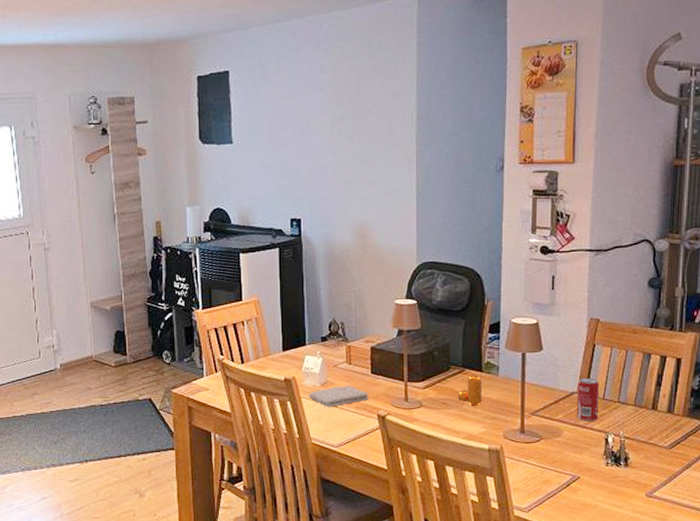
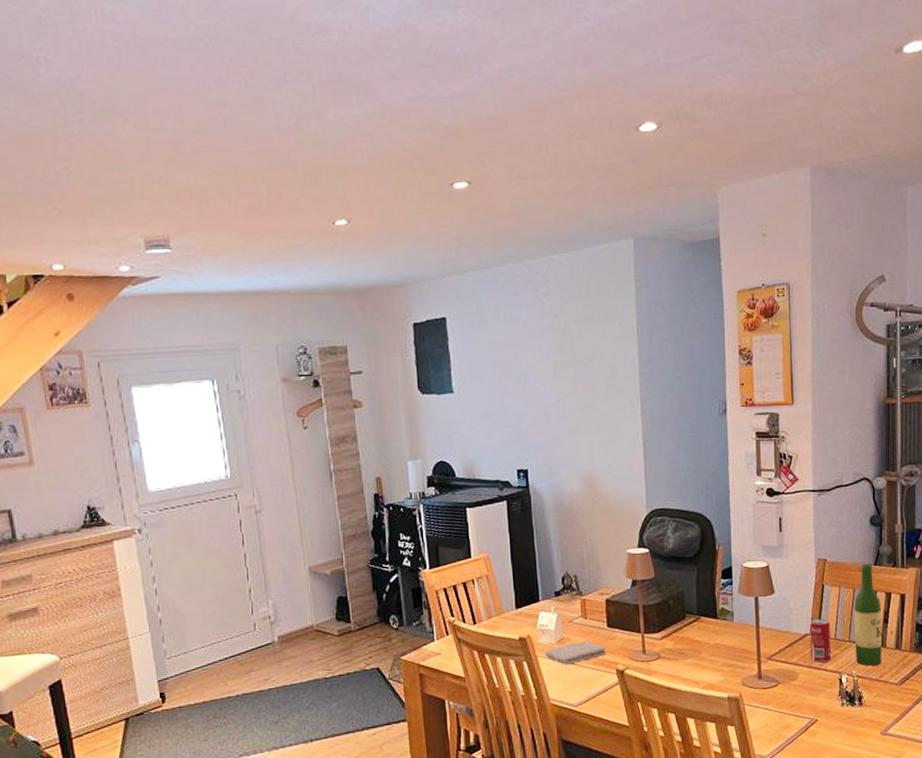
pepper shaker: present [458,374,483,406] -> none [695,621,719,654]
wine bottle: none [624,325,655,428] -> present [854,563,882,666]

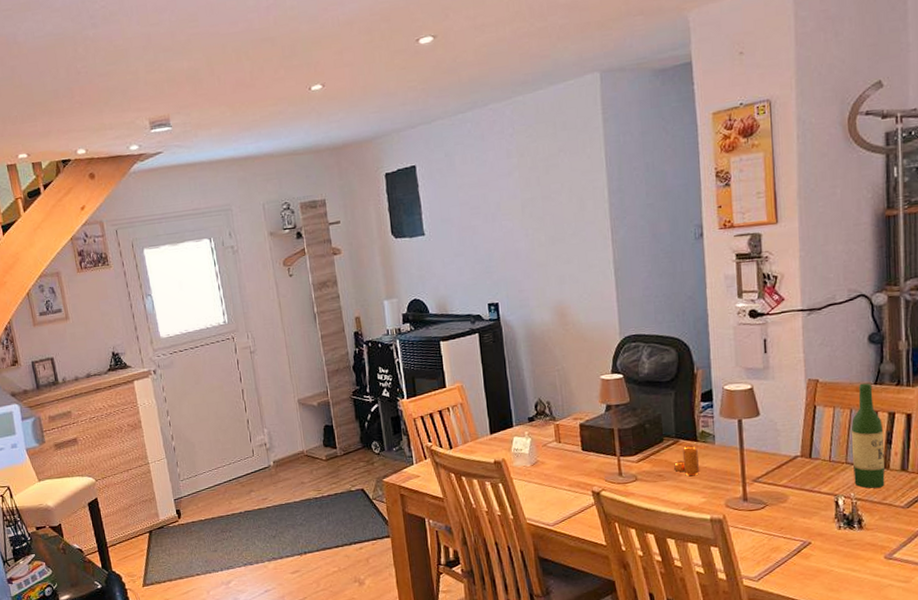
washcloth: present [544,640,607,665] -> none [519,463,582,487]
pepper shaker: none [695,621,719,654] -> present [674,444,700,477]
beverage can: present [810,619,832,663] -> none [801,440,826,485]

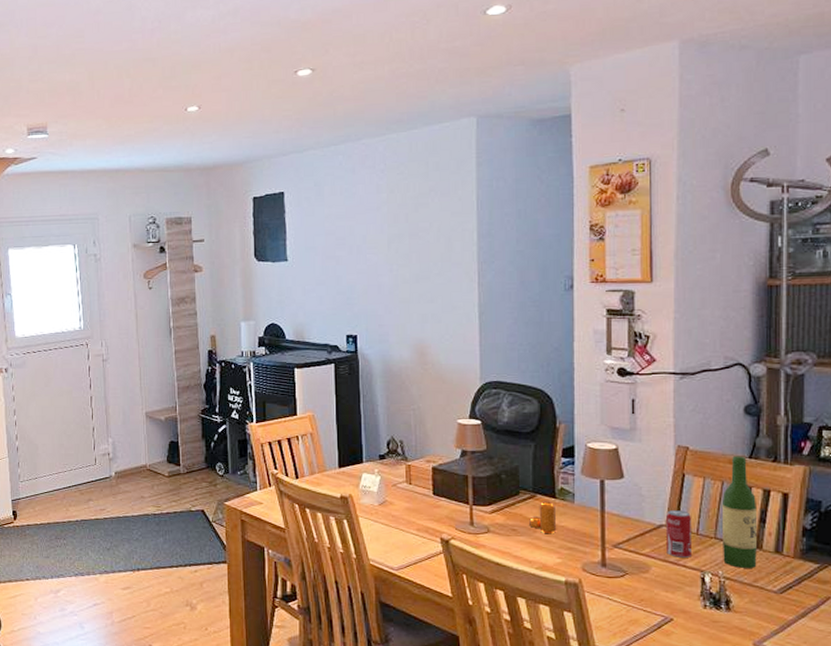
beverage can: none [801,440,826,485] -> present [666,510,693,558]

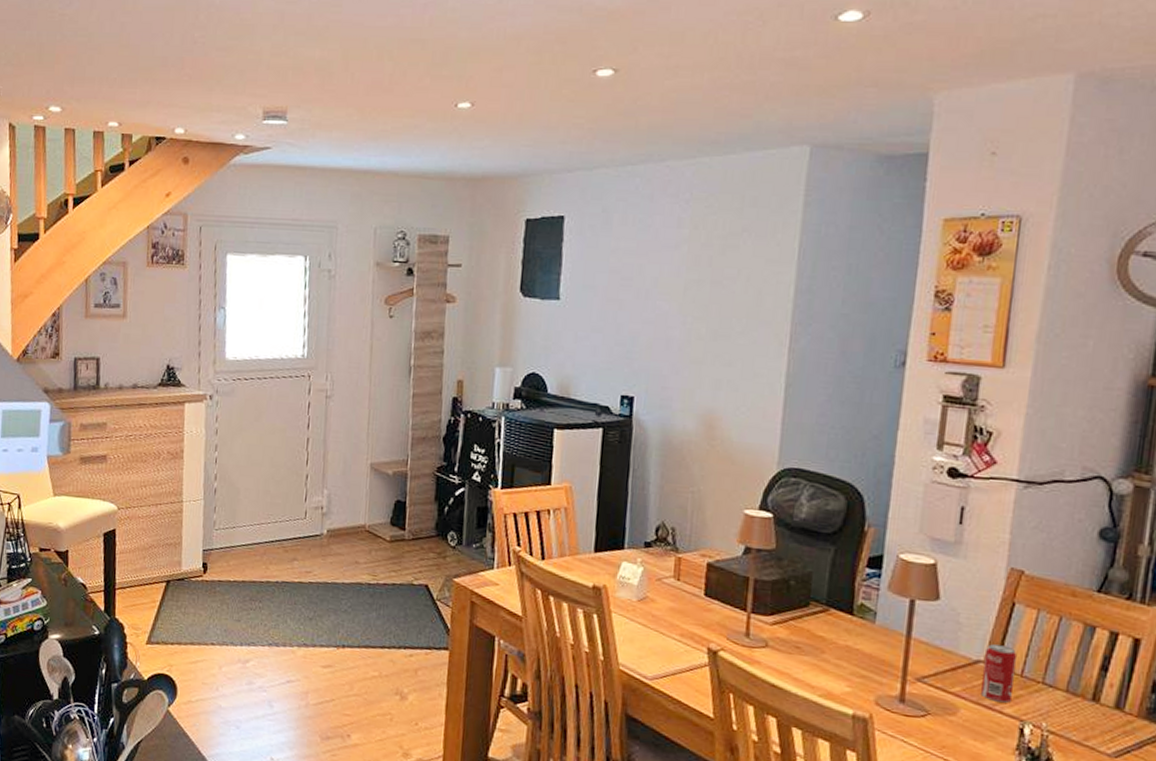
pepper shaker: present [529,500,557,534] -> none [817,616,852,658]
wine bottle: present [722,456,758,568] -> none [1049,587,1100,724]

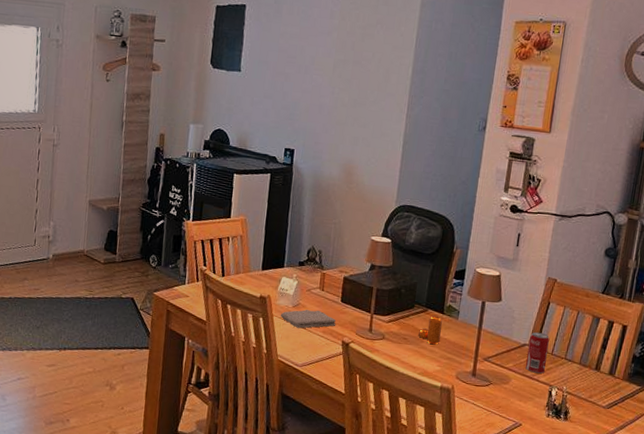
washcloth: none [620,605,699,630] -> present [280,310,336,329]
pepper shaker: none [817,616,852,658] -> present [418,314,442,345]

